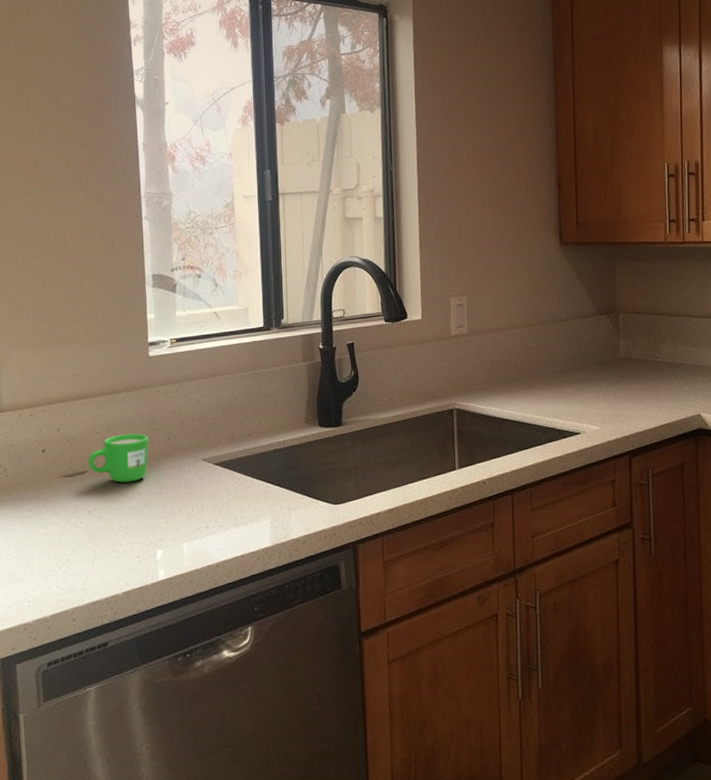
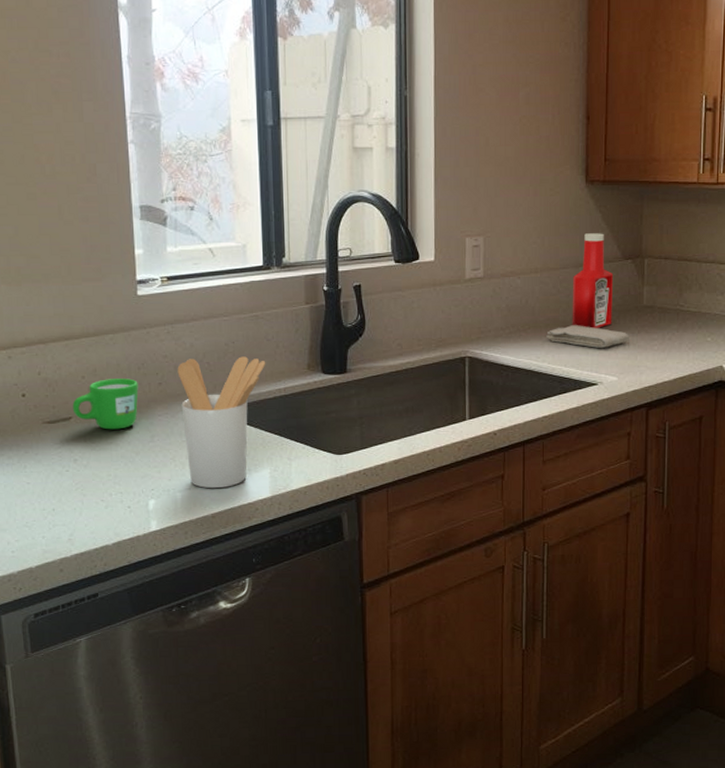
utensil holder: none [184,411,267,539] -> present [177,356,266,489]
washcloth: none [529,377,609,399] -> present [546,325,629,348]
ketchup bottle: none [552,291,592,381] -> present [572,233,614,330]

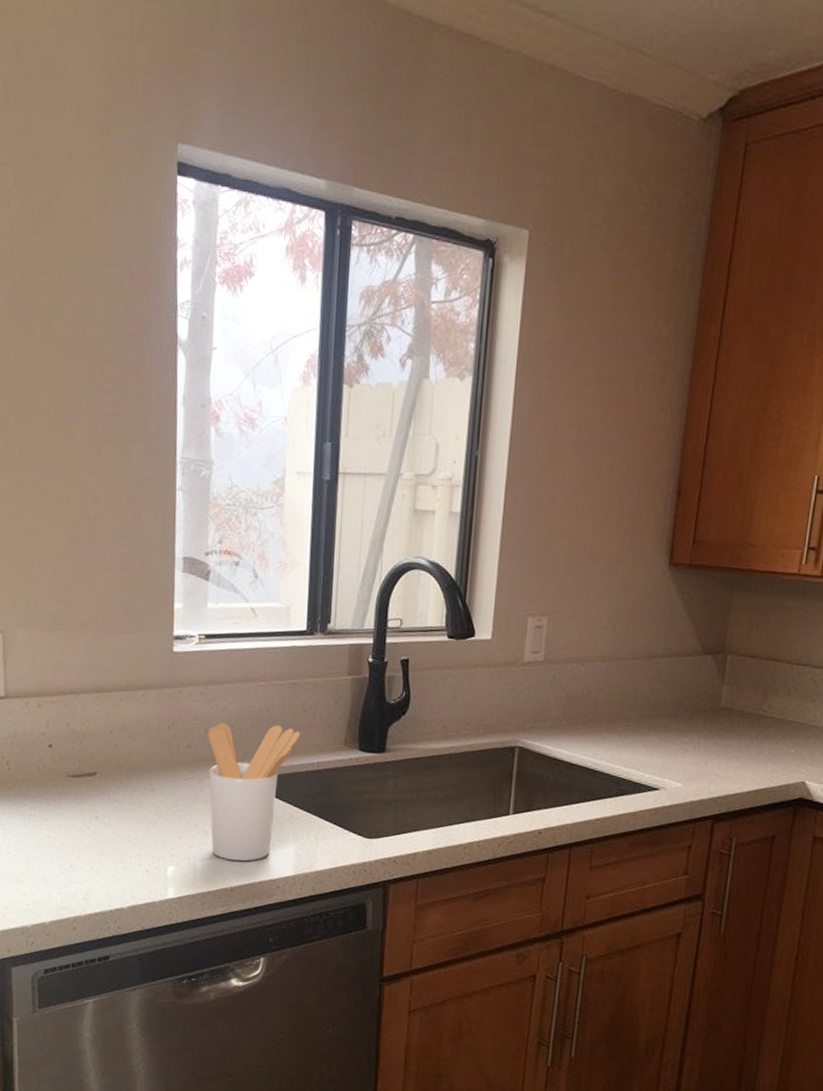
mug: present [72,378,139,430] -> none [98,736,167,790]
washcloth: present [546,325,629,348] -> none [607,722,701,750]
ketchup bottle: present [572,233,614,330] -> none [637,622,690,729]

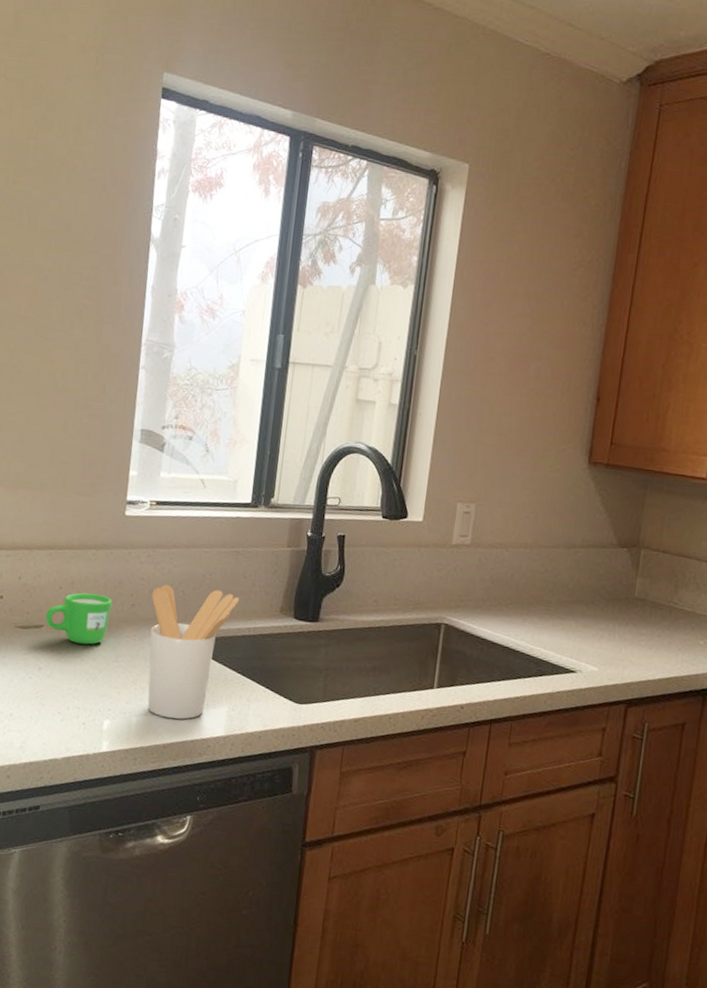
mug: none [98,736,167,790] -> present [45,592,112,645]

